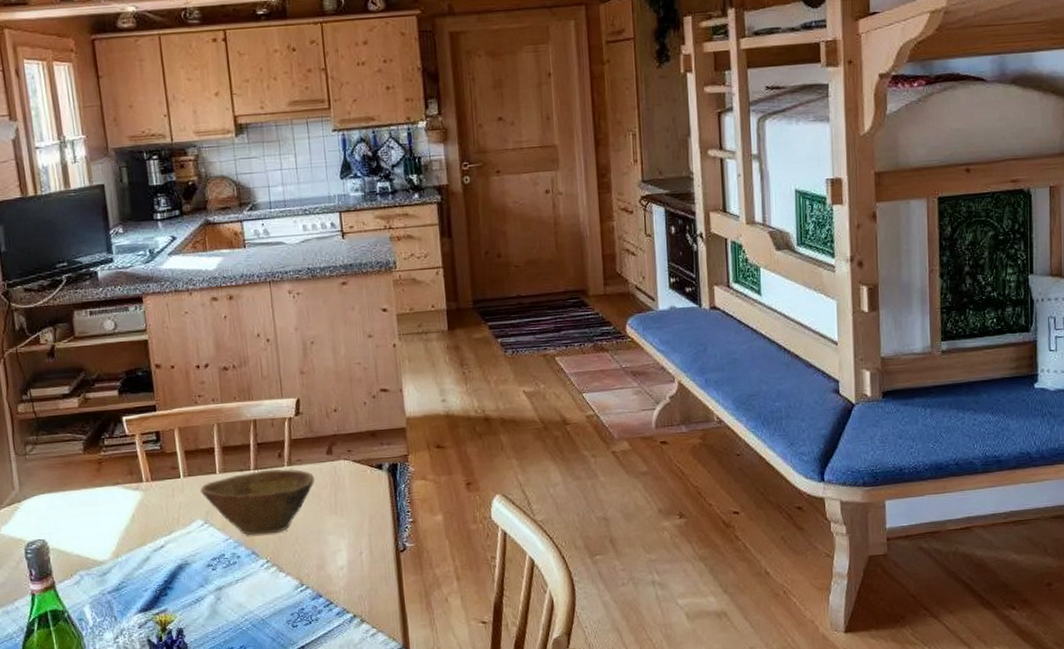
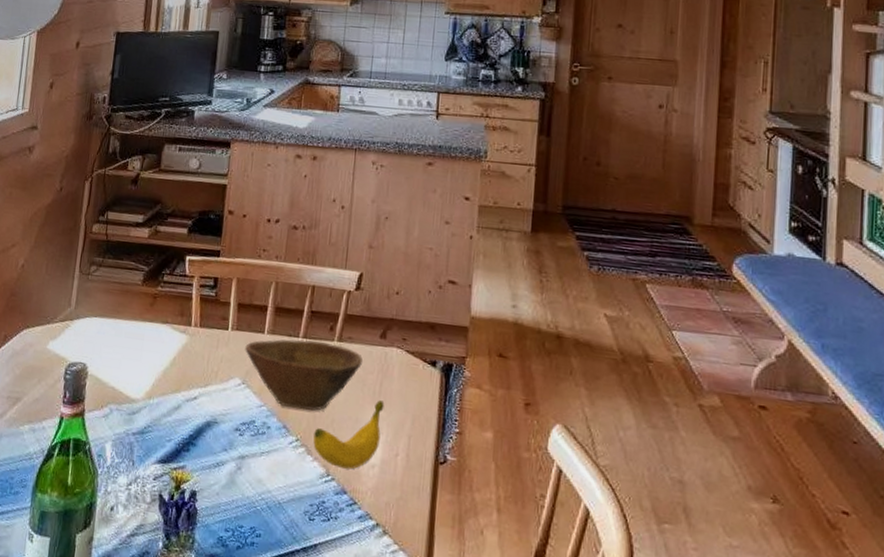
banana: none [282,510,344,577] -> present [313,400,385,470]

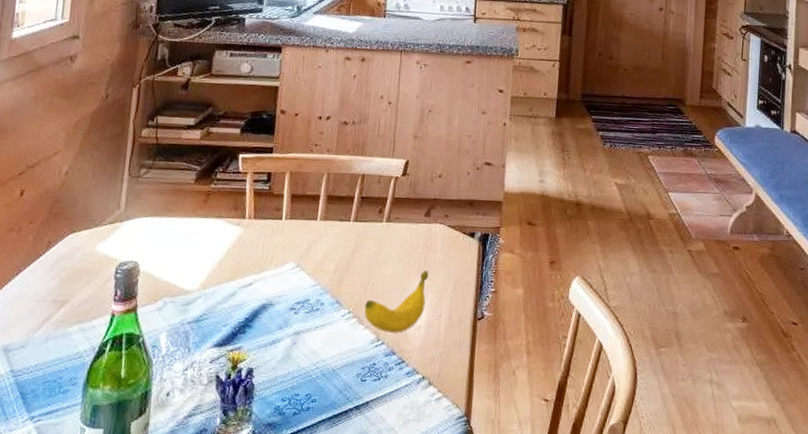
bowl: present [245,339,363,411] -> none [298,223,409,286]

